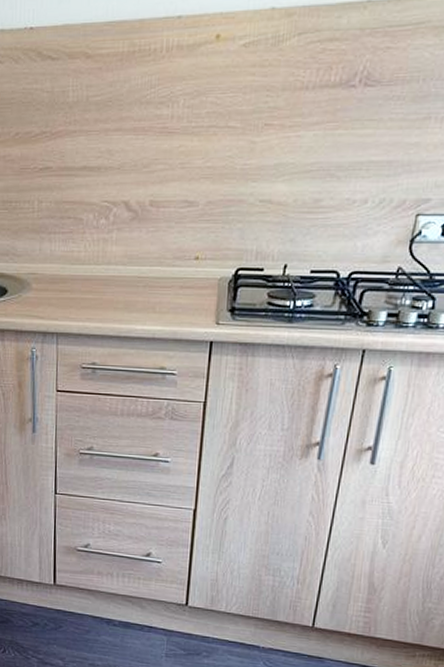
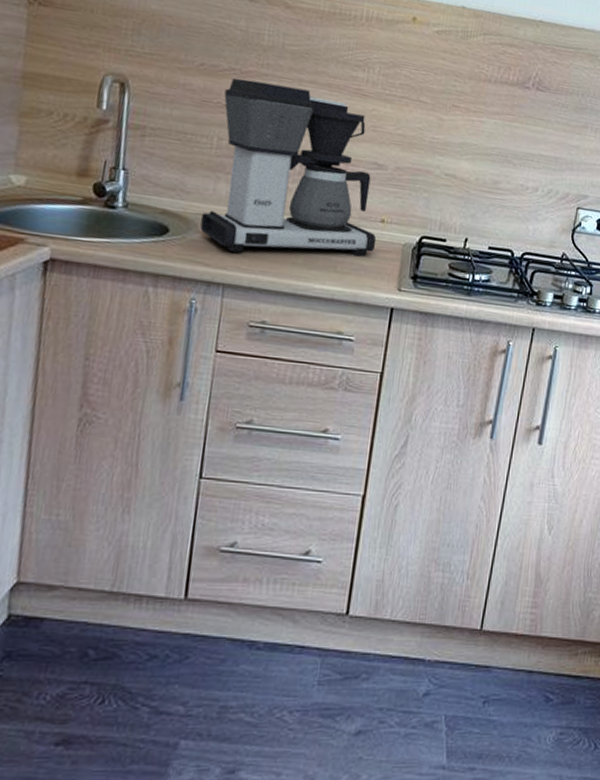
coffee maker: none [32,139,192,304] -> present [200,78,377,257]

